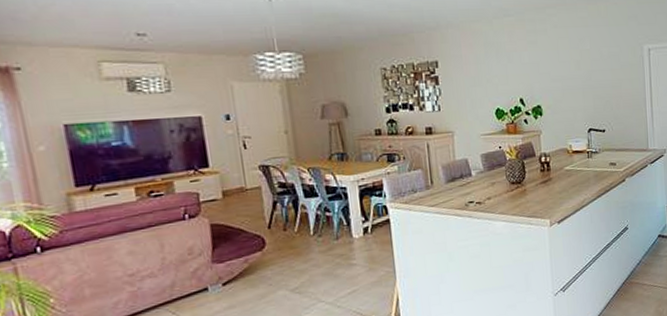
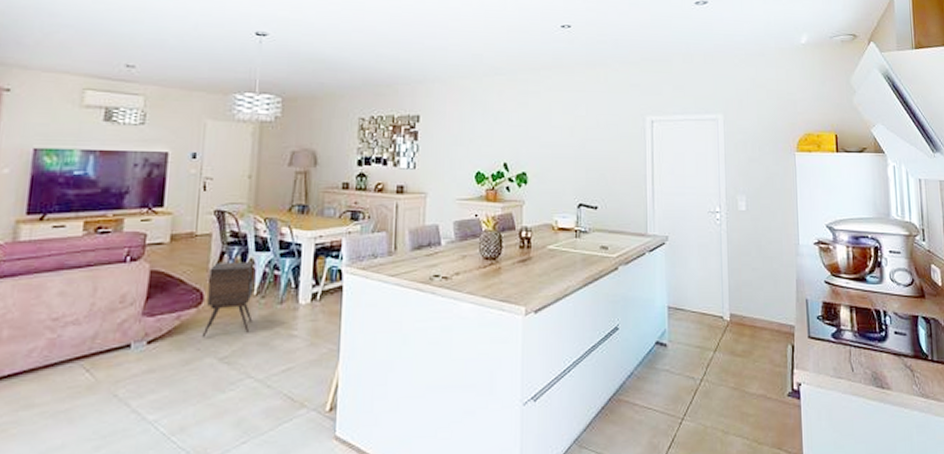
side table: none [266,207,314,275] -> present [201,261,255,337]

